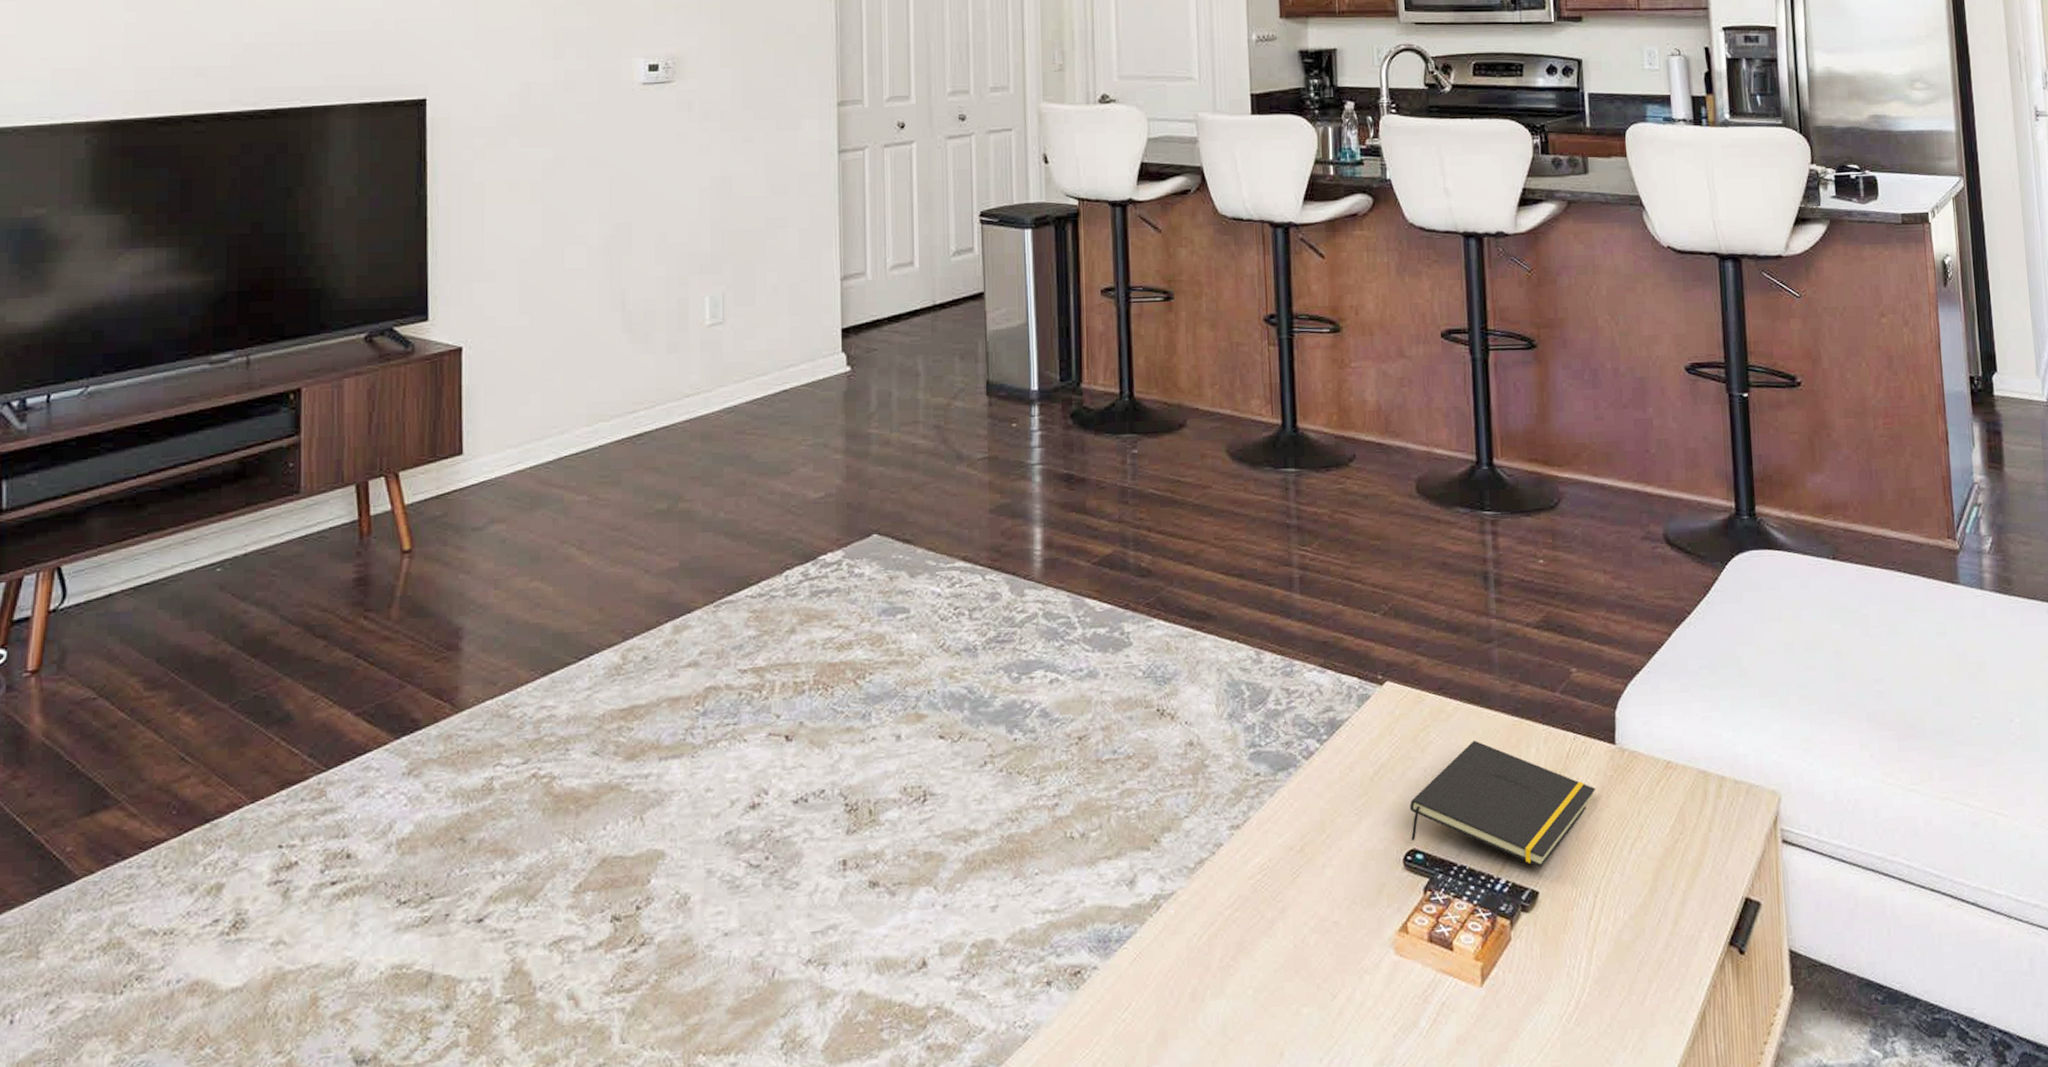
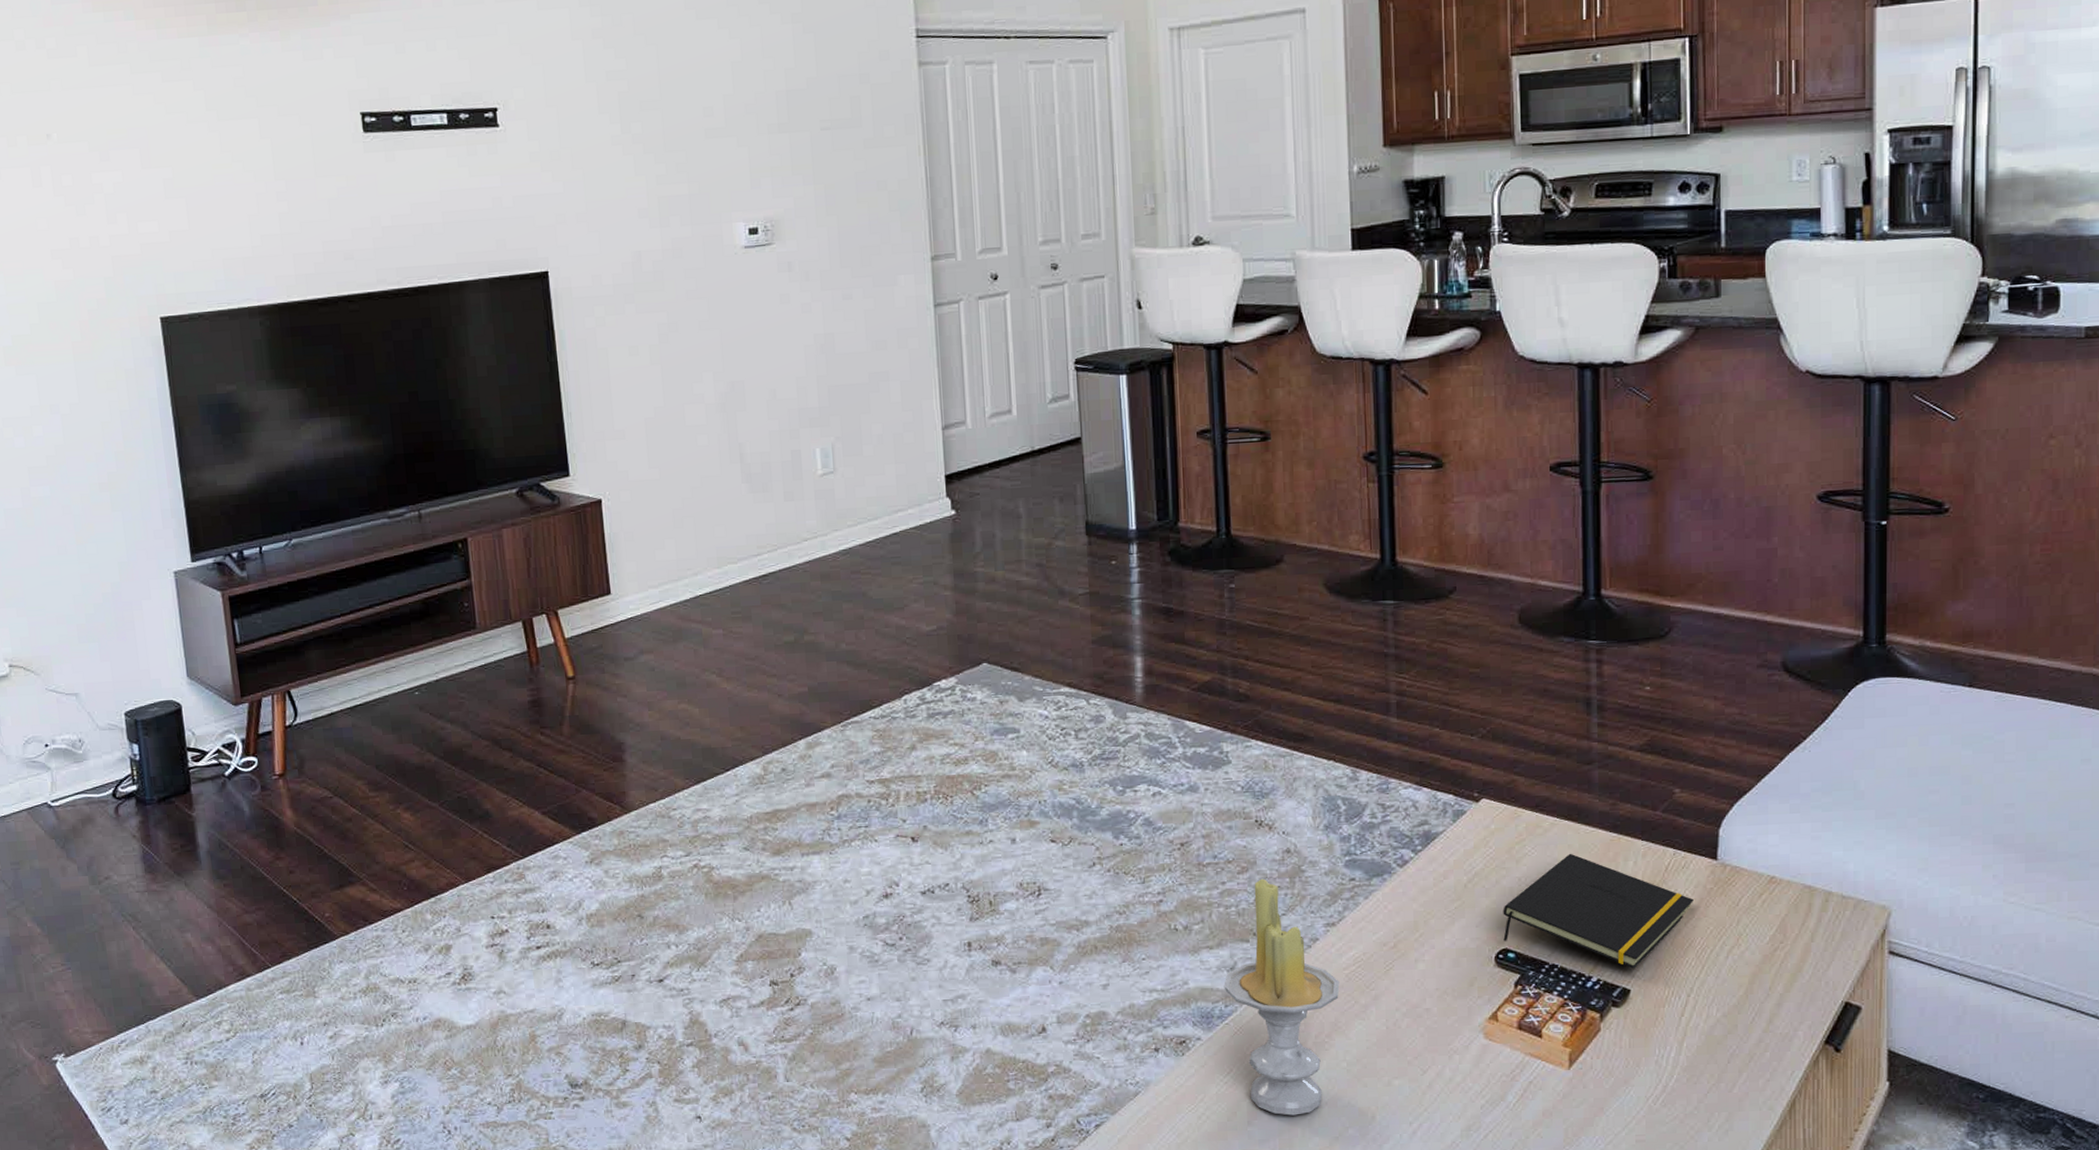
candle: none [1122,775,1245,1057] -> present [1224,878,1340,1116]

